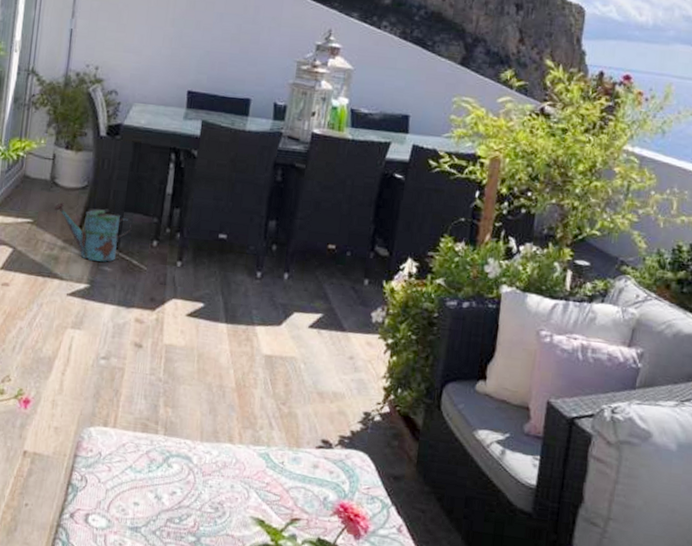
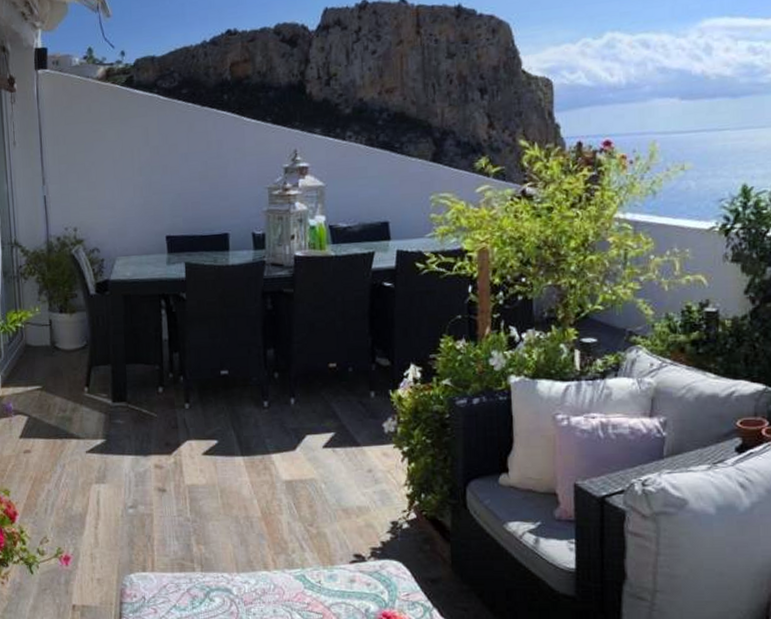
watering can: present [53,201,132,262] -> none [58,364,136,416]

